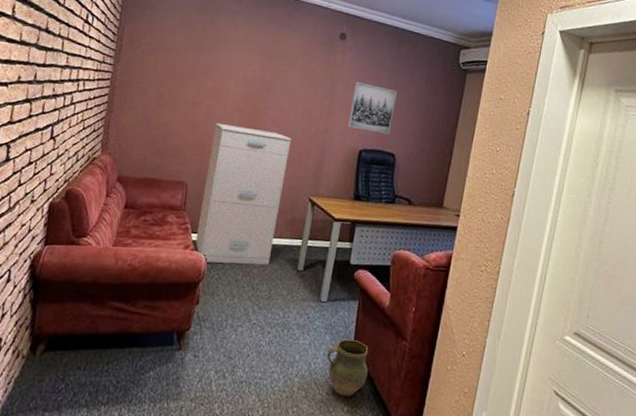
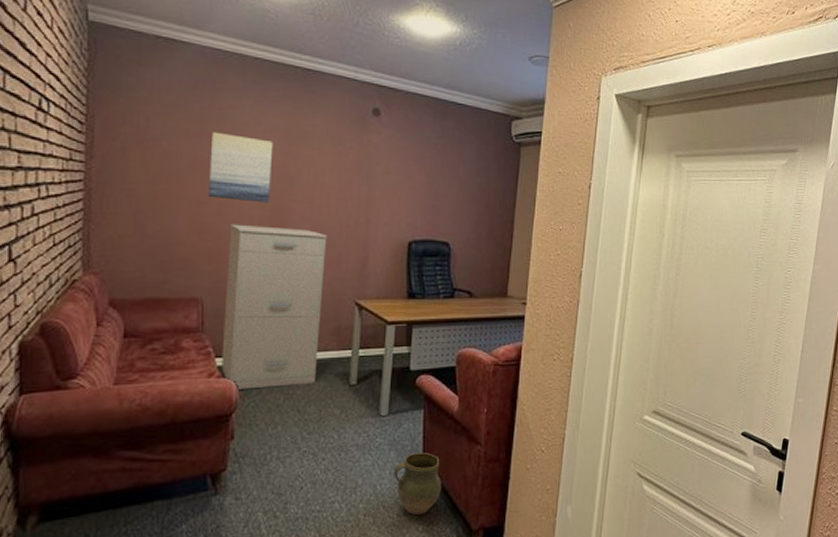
wall art: none [200,46,256,108] -> present [207,132,273,203]
wall art: present [347,81,398,134] -> none [392,163,446,221]

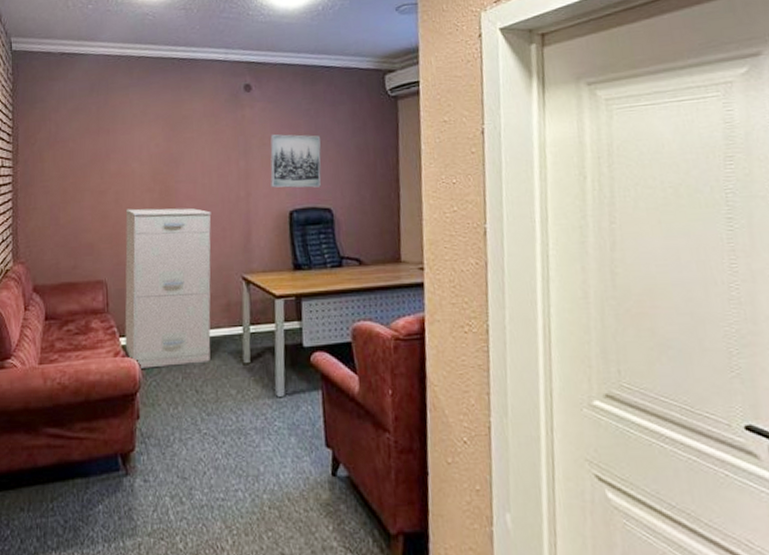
wall art: present [207,132,273,203] -> none [106,127,158,187]
wall art: none [392,163,446,221] -> present [270,133,322,188]
ceramic jug: present [393,452,441,515] -> none [295,438,349,511]

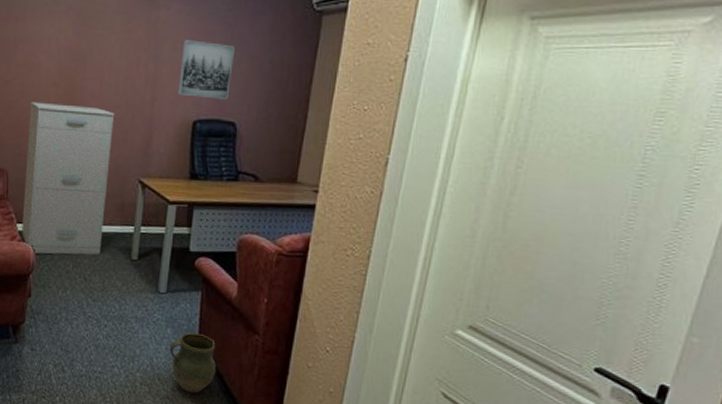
ceramic jug: none [295,438,349,511] -> present [169,332,216,393]

